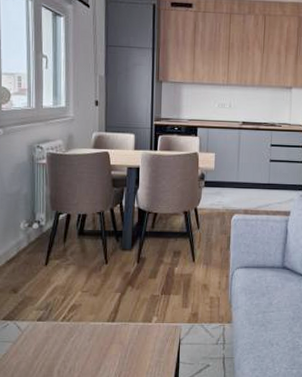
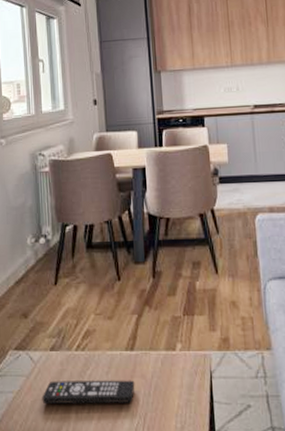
remote control: none [27,345,113,365] -> present [42,380,135,404]

